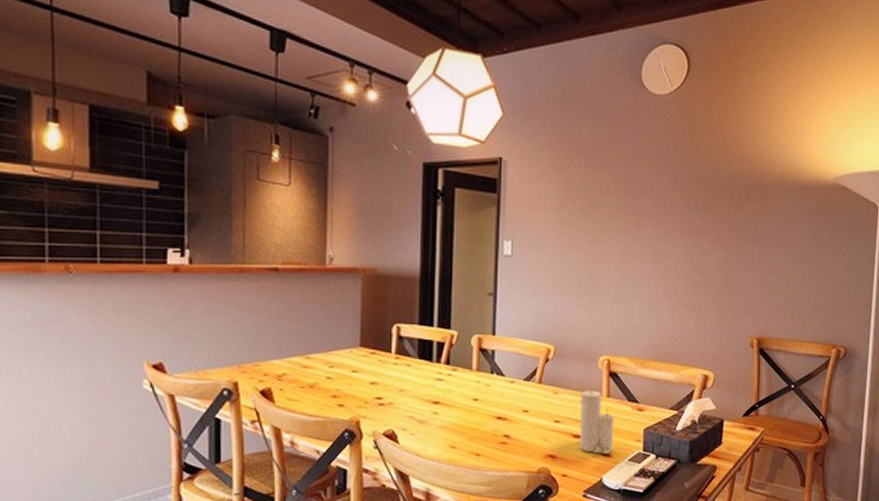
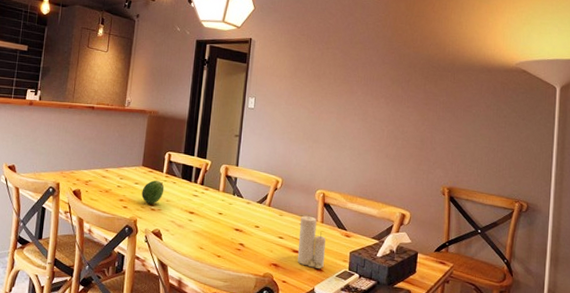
fruit: none [363,365,395,397] -> present [141,180,165,204]

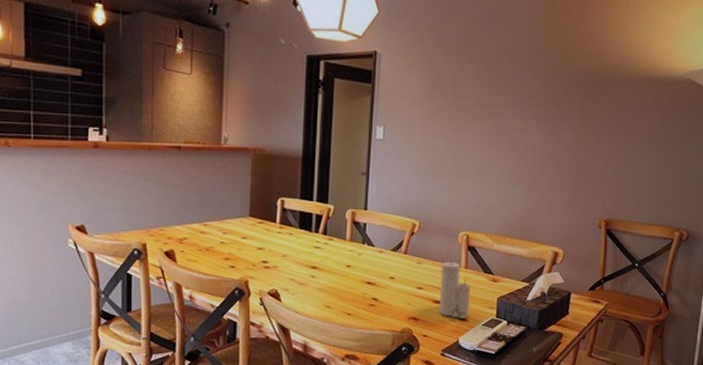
fruit: present [141,180,165,204] -> none [251,233,279,261]

